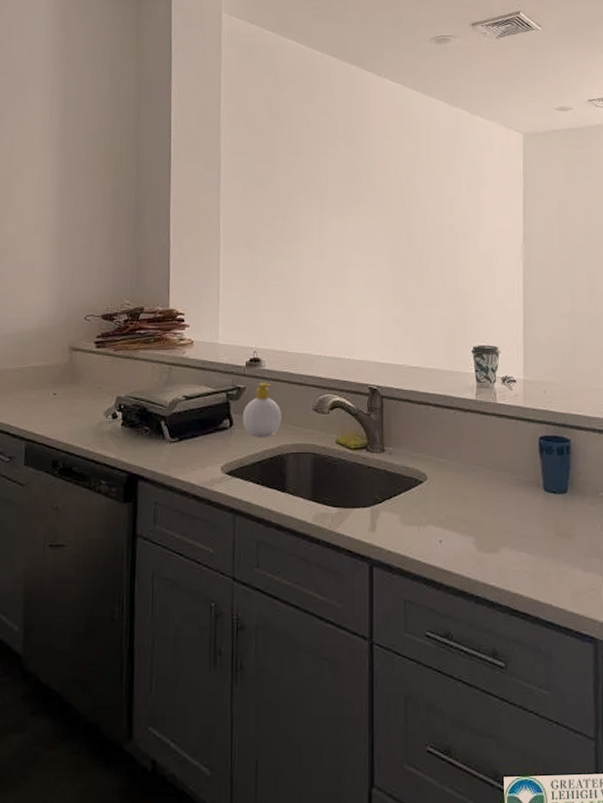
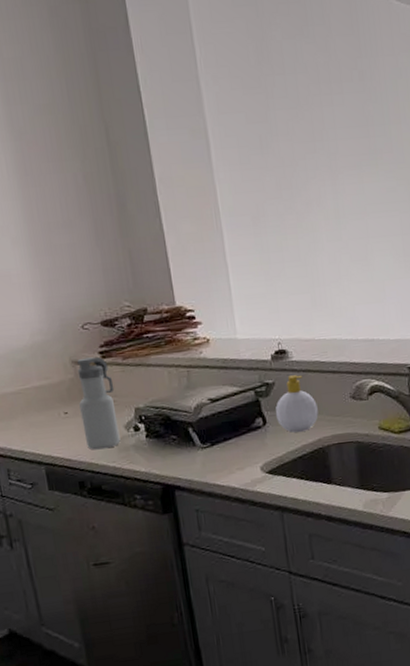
water bottle: none [67,345,102,432] -> present [77,356,121,450]

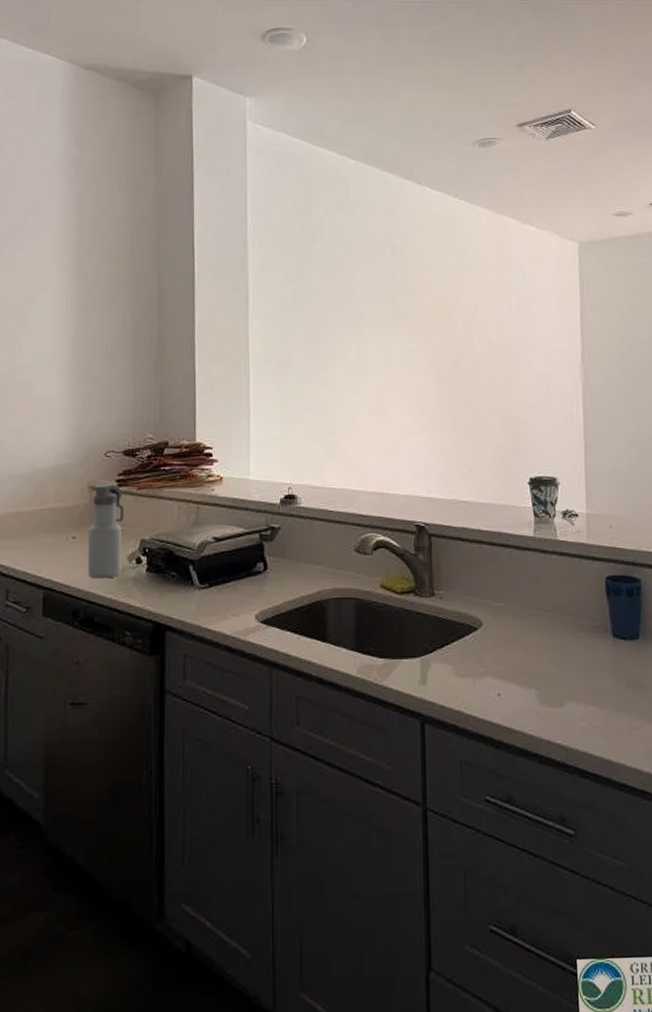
soap bottle: present [275,375,319,433] -> none [277,522,320,582]

